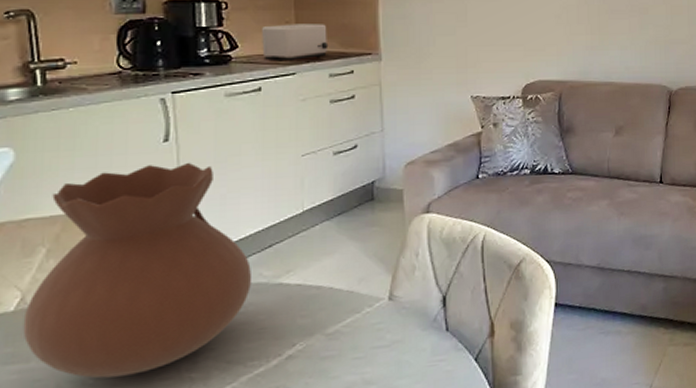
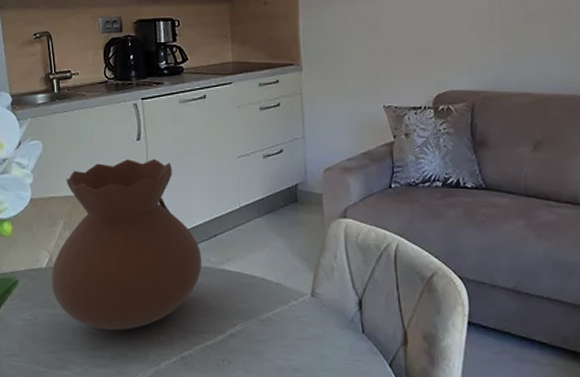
toaster: present [261,24,329,62] -> none [204,37,258,72]

